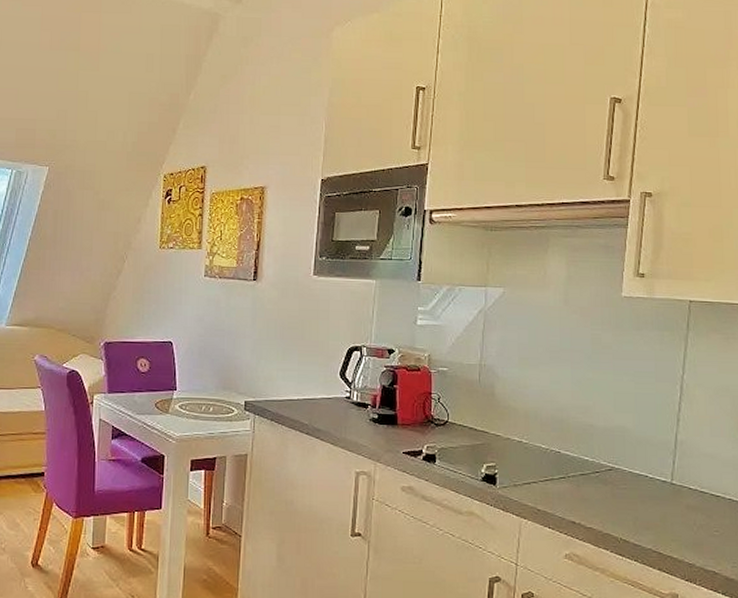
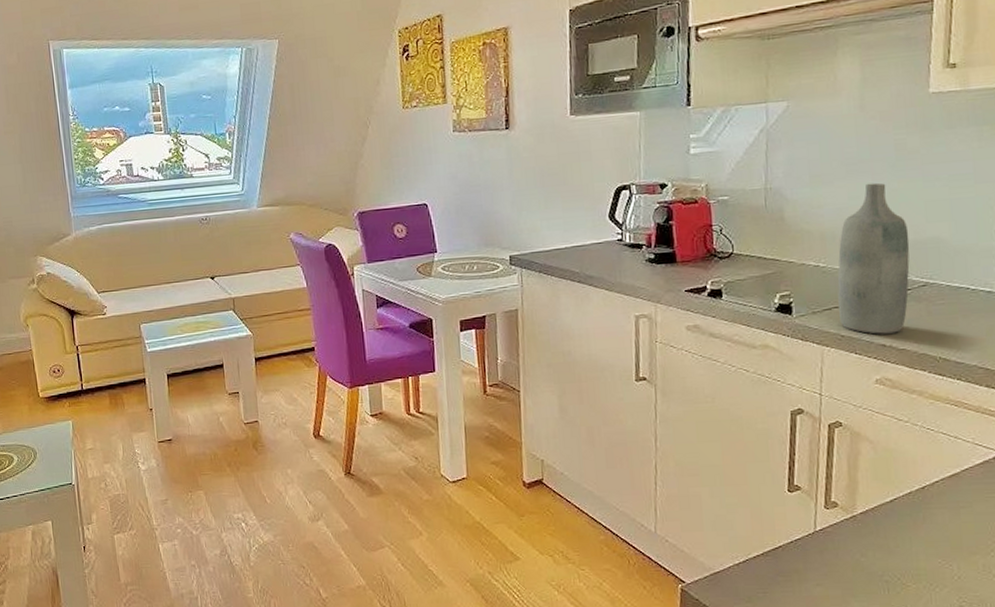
bottle: none [537,370,600,512] -> present [837,182,910,334]

